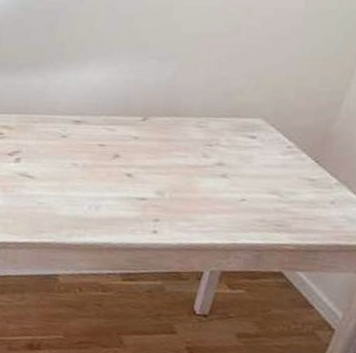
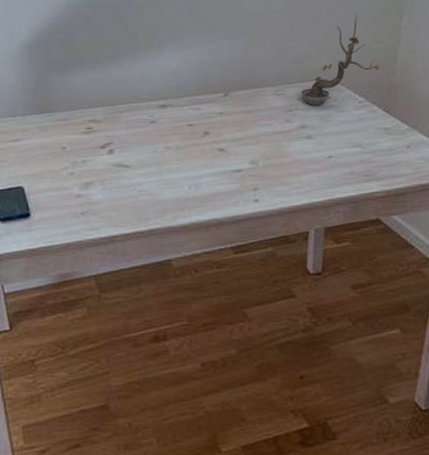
plant: none [225,49,320,145] -> present [301,13,380,107]

